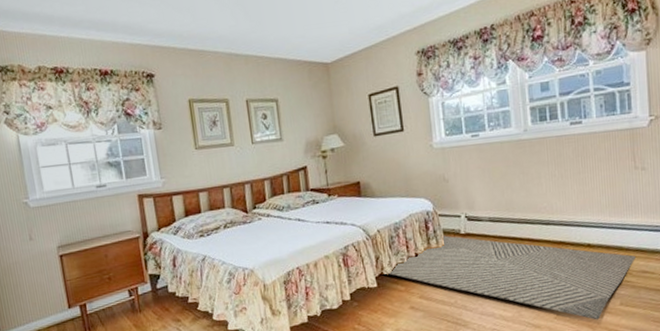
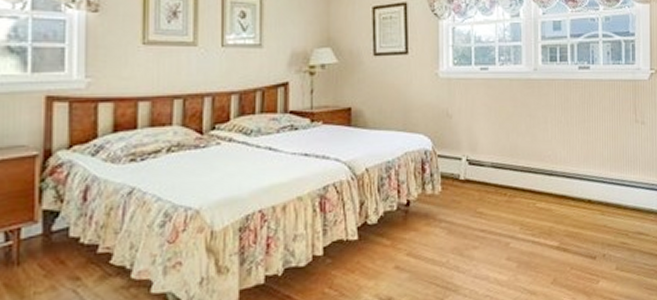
rug: present [388,235,637,320] -> none [373,179,633,287]

